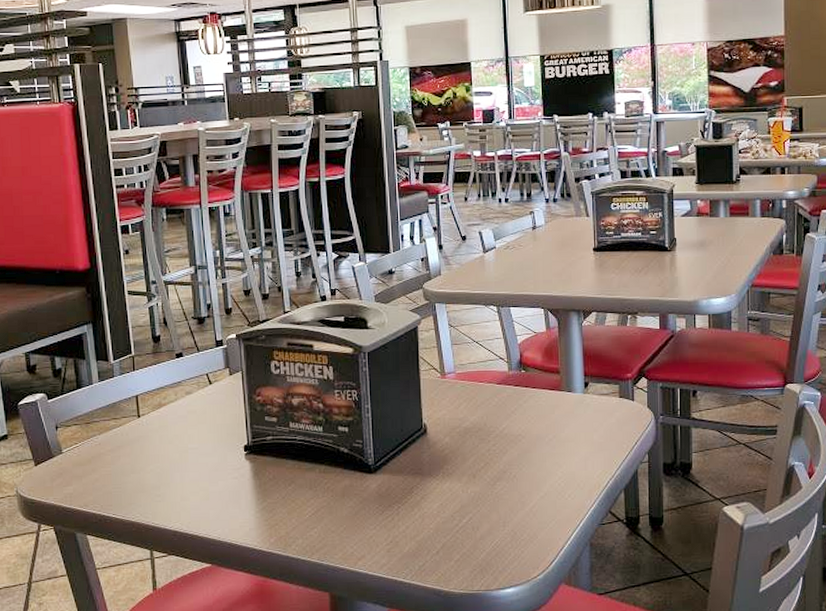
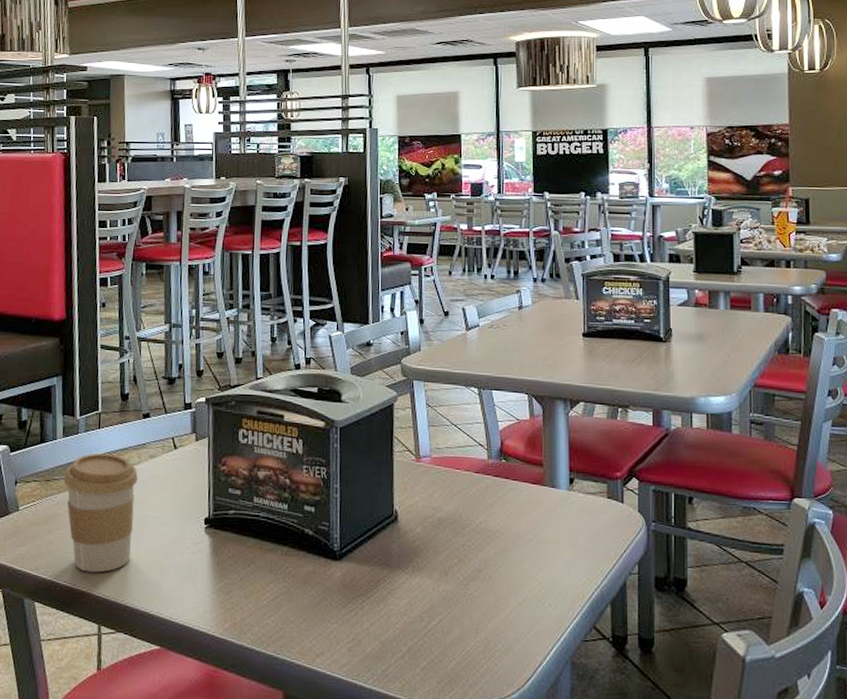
coffee cup: none [103,393,176,504] -> present [63,453,138,573]

